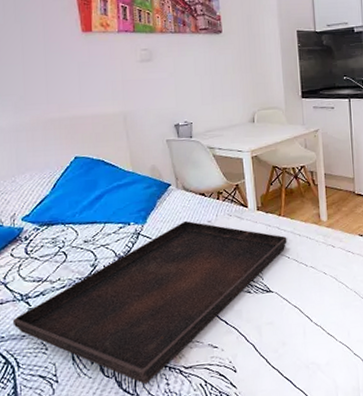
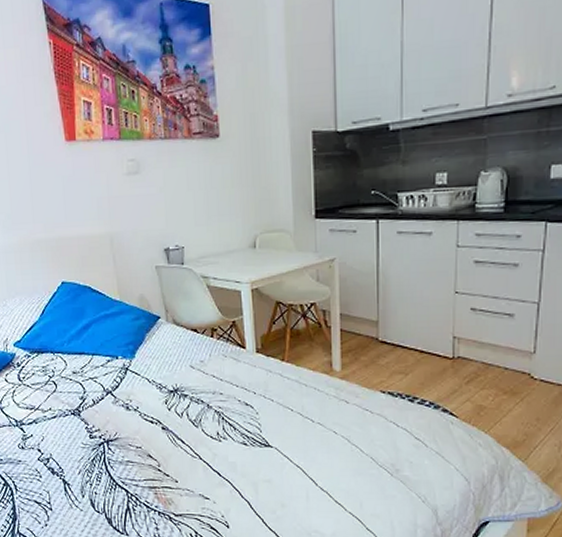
serving tray: present [12,220,287,385] -> none [9,358,291,526]

